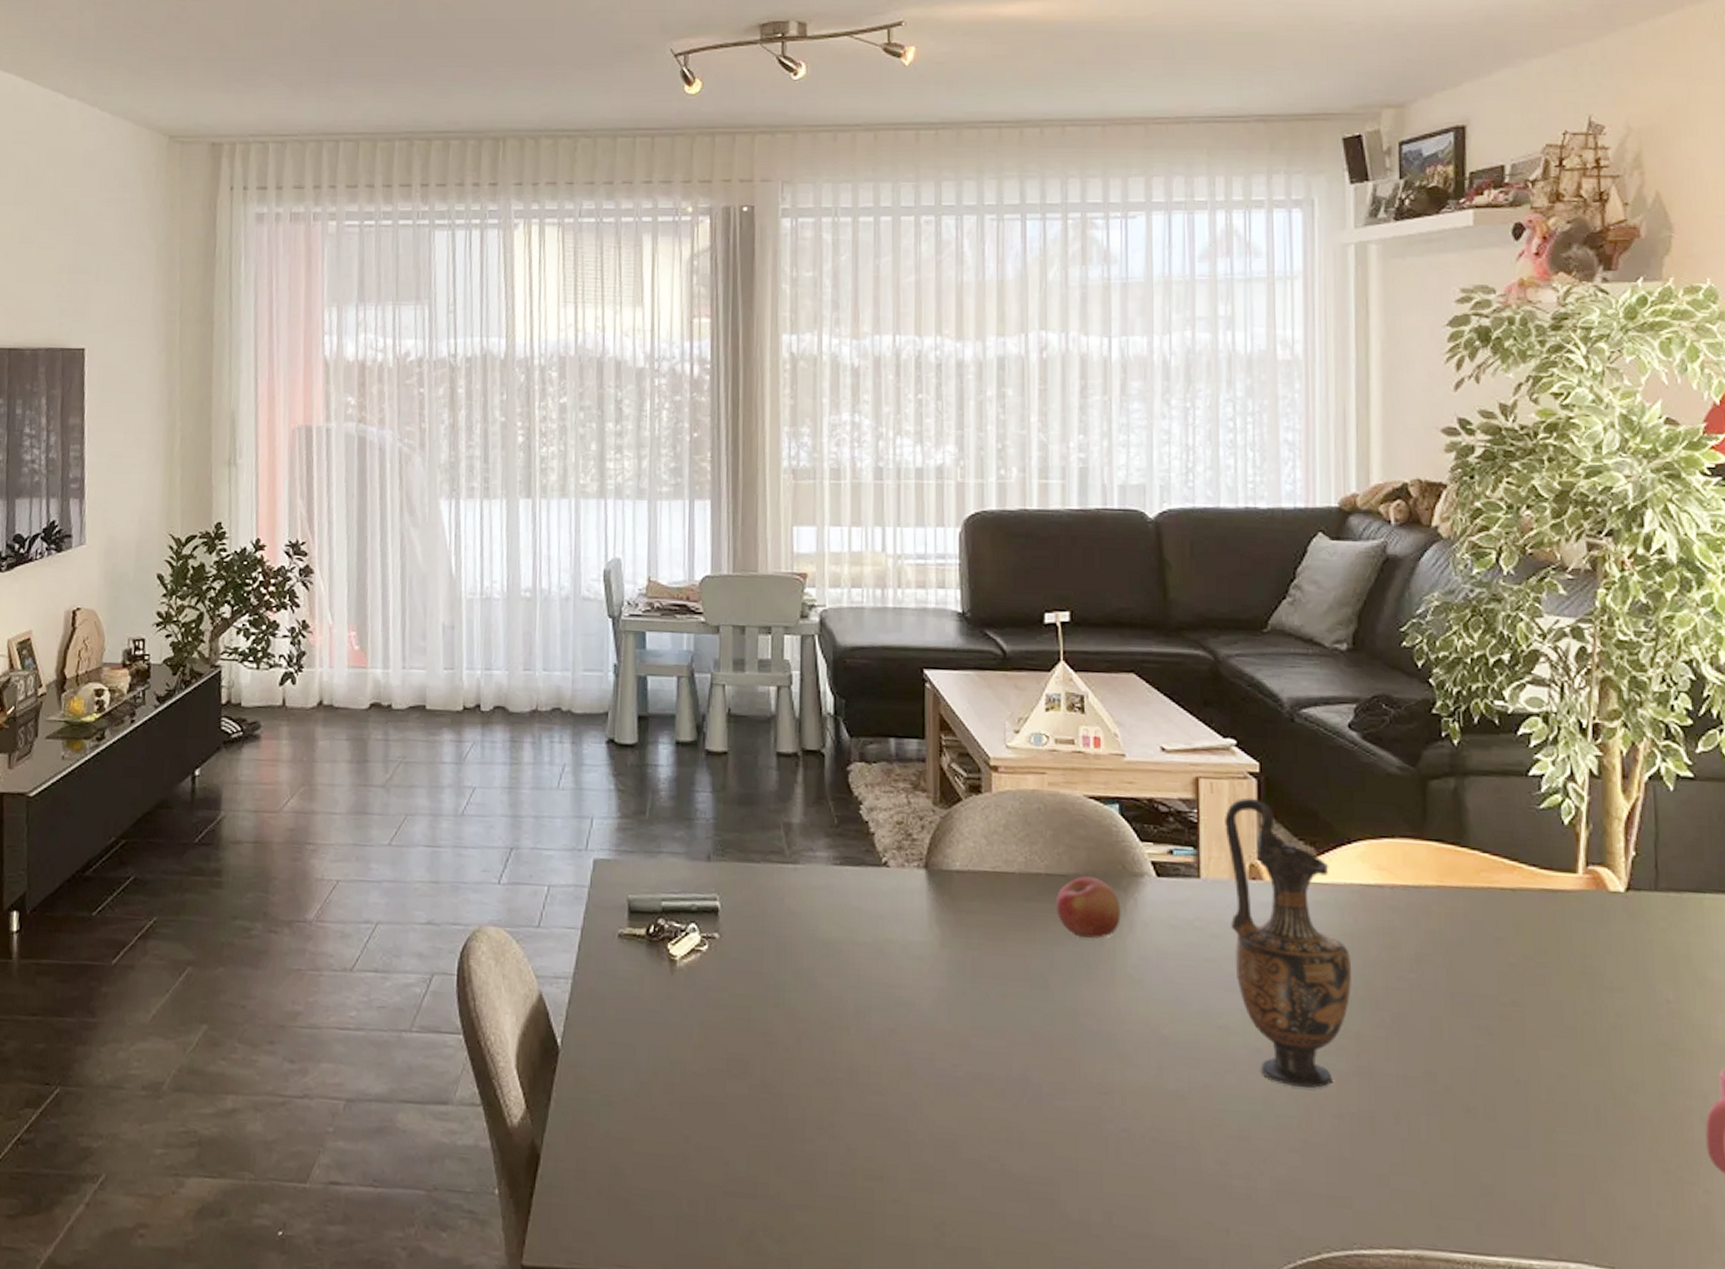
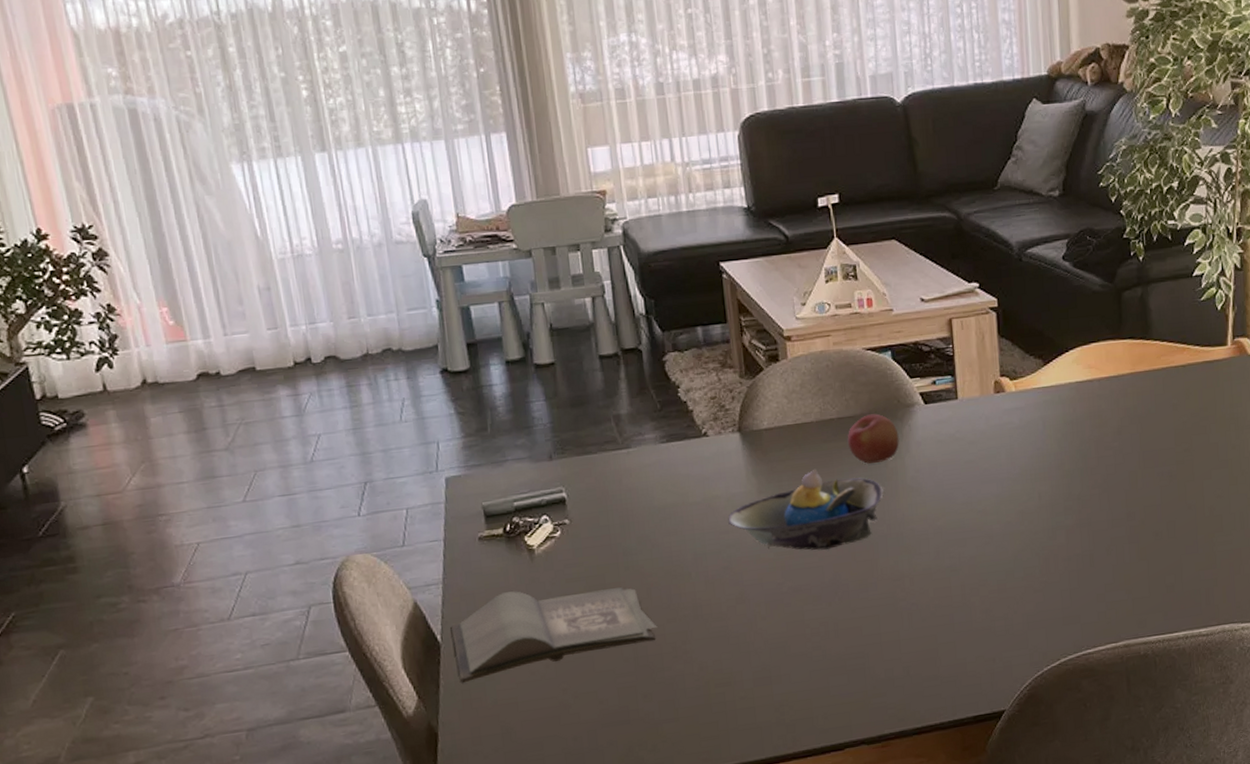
hardback book: none [573,1004,803,1102] -> present [450,587,658,684]
decorative bowl: none [901,931,1097,1035] -> present [728,469,885,551]
vase: present [1225,797,1351,1089] -> none [973,328,1073,545]

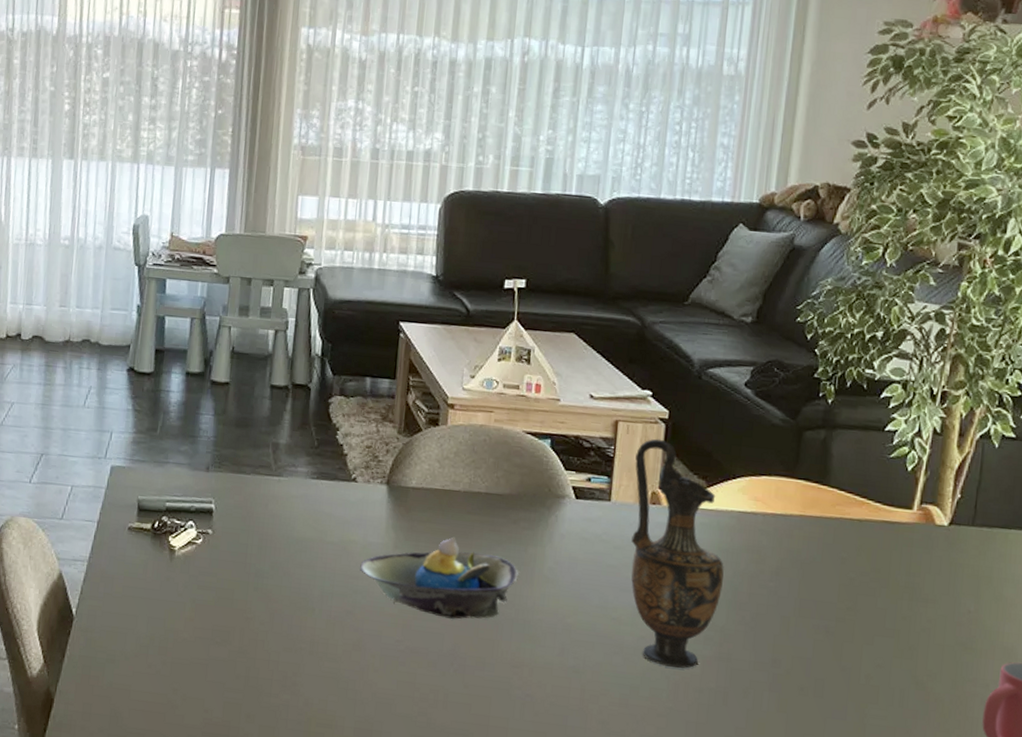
hardback book: present [450,587,658,684] -> none [84,583,273,665]
apple: present [847,413,899,464] -> none [491,496,544,546]
vase: none [973,328,1073,545] -> present [631,438,724,669]

